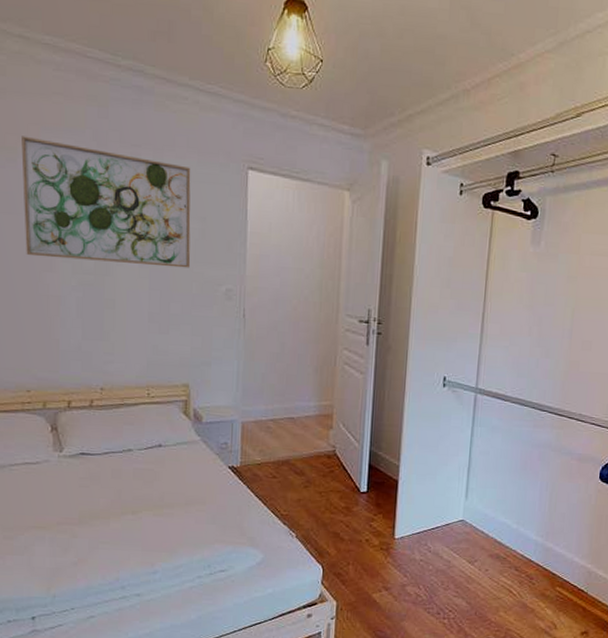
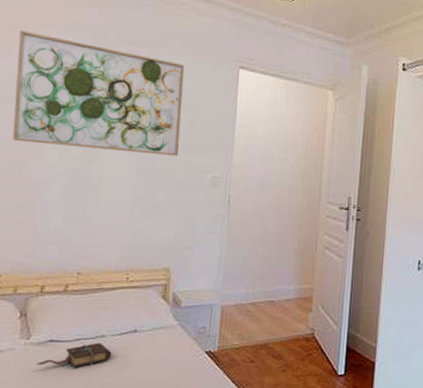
book: none [71,456,140,480] -> present [36,343,112,368]

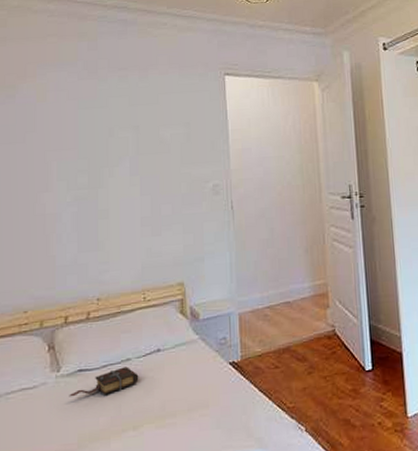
wall art: present [12,30,185,157] -> none [20,74,178,180]

